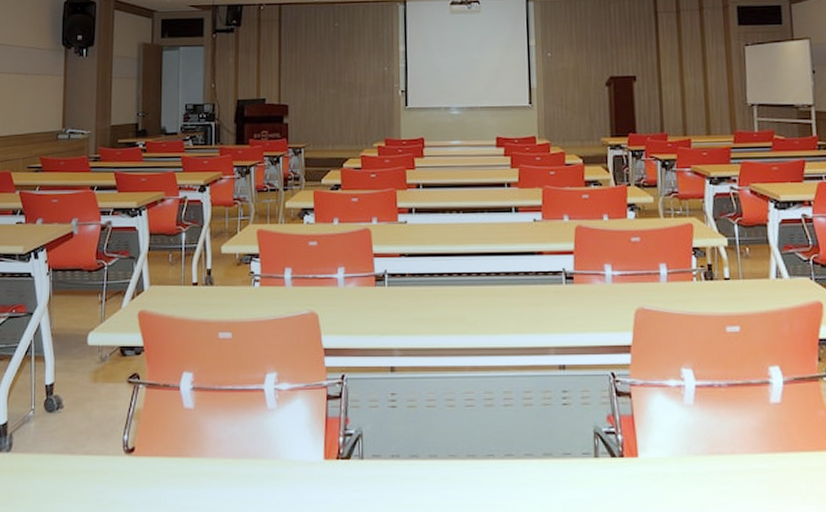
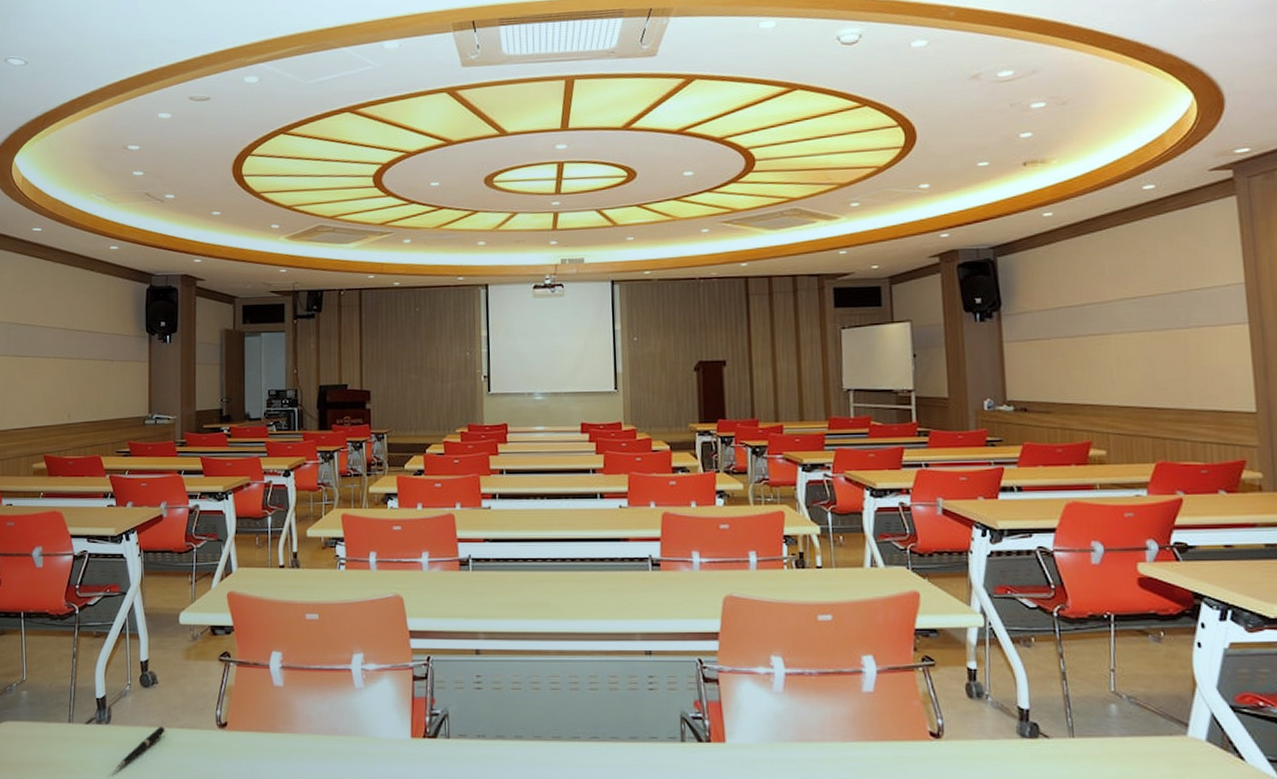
pen: none [16,453,69,499] -> present [116,726,165,768]

